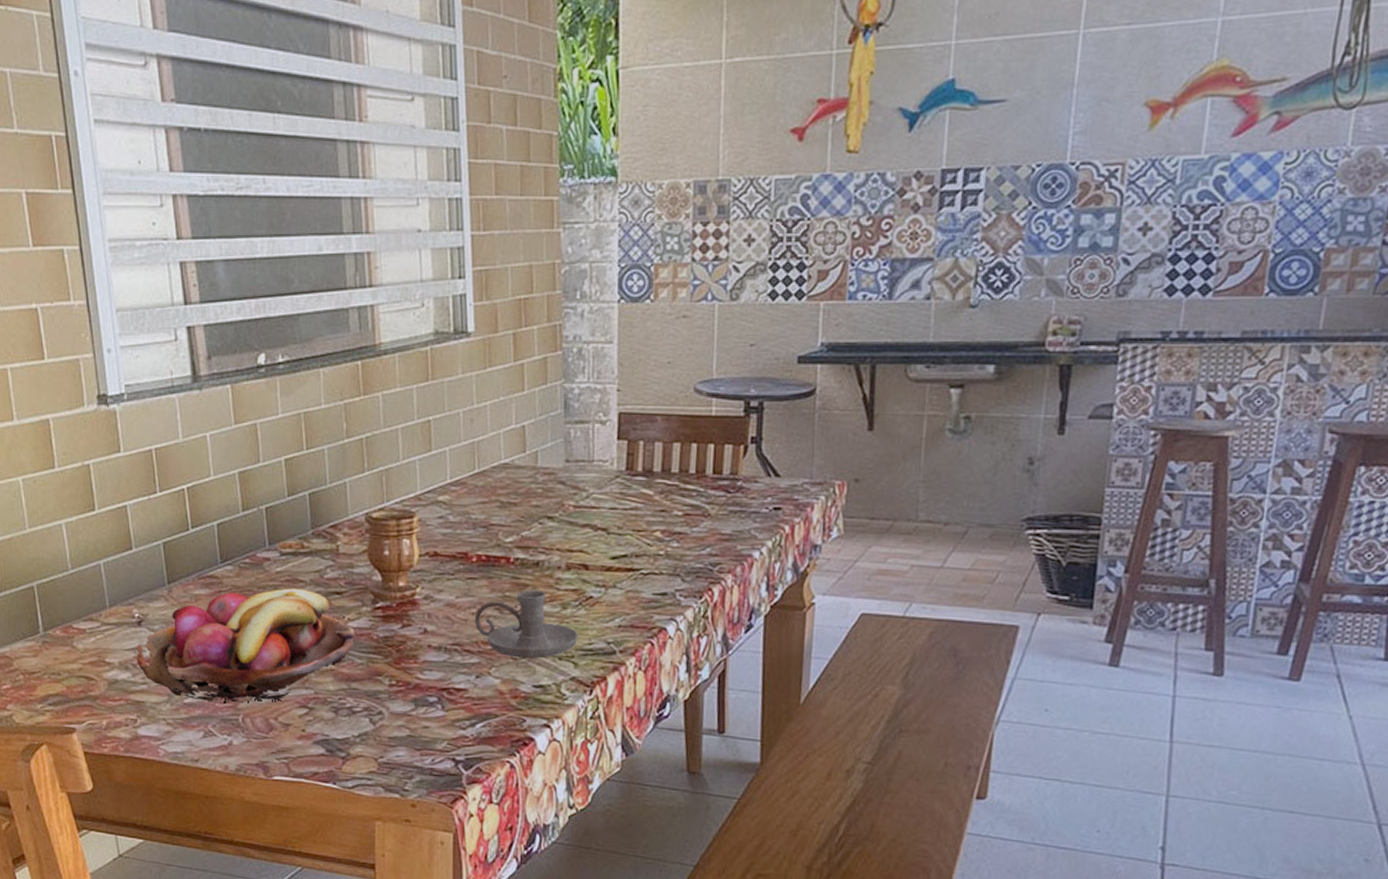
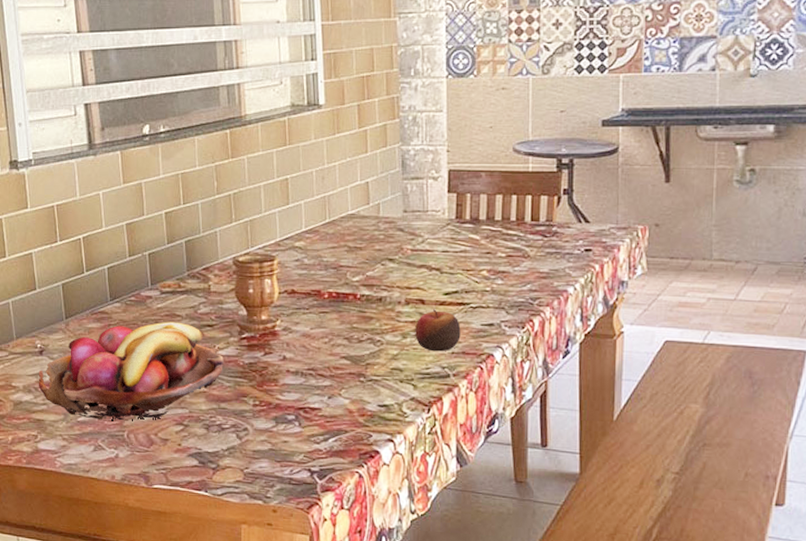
candle holder: present [474,590,578,659] -> none [326,322,417,382]
apple: none [577,575,630,625] -> present [415,309,461,352]

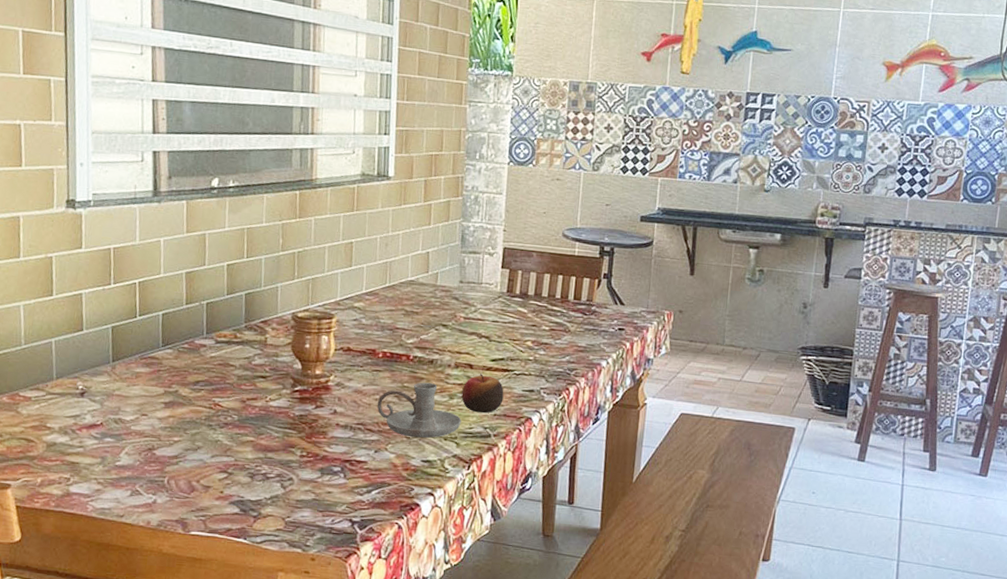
fruit basket: present [38,321,224,422] -> none [76,370,274,467]
candle holder: none [326,322,417,382] -> present [377,382,461,439]

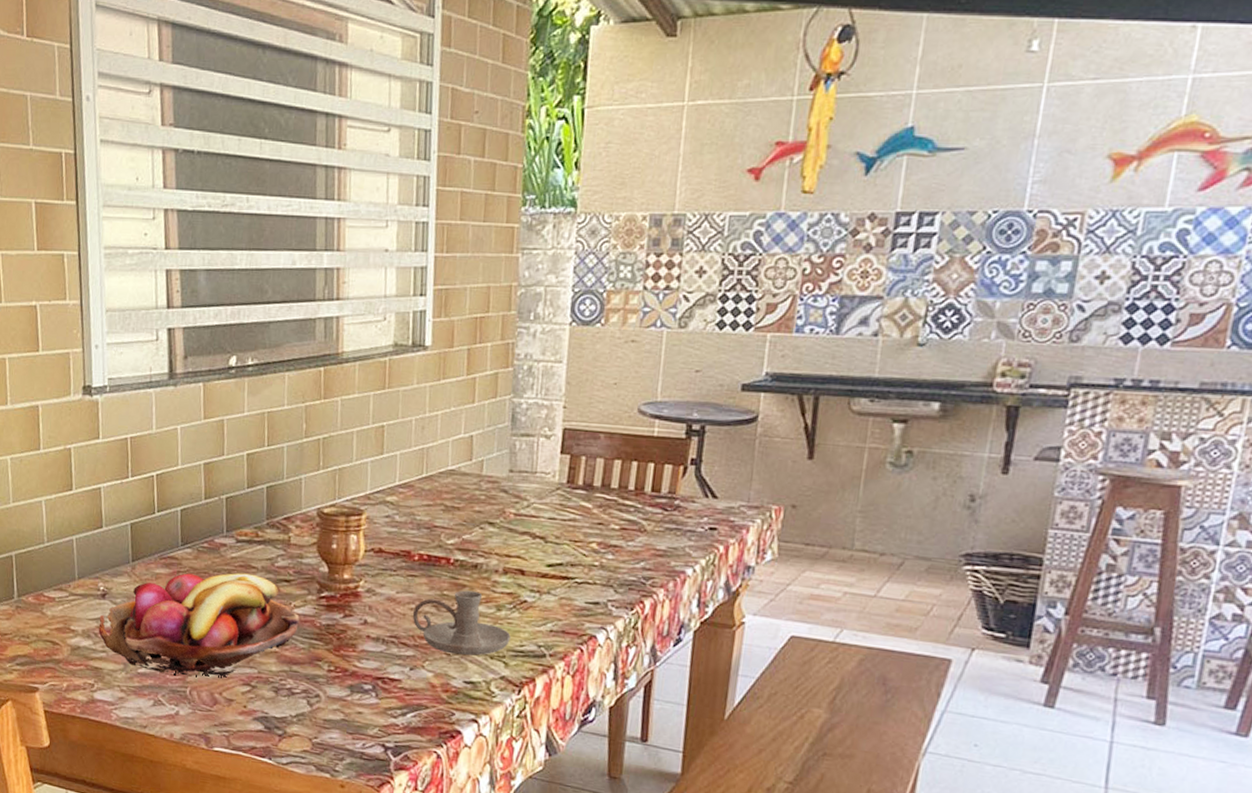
fruit basket: none [76,370,274,467] -> present [98,572,299,678]
apple: present [461,374,504,414] -> none [511,581,563,629]

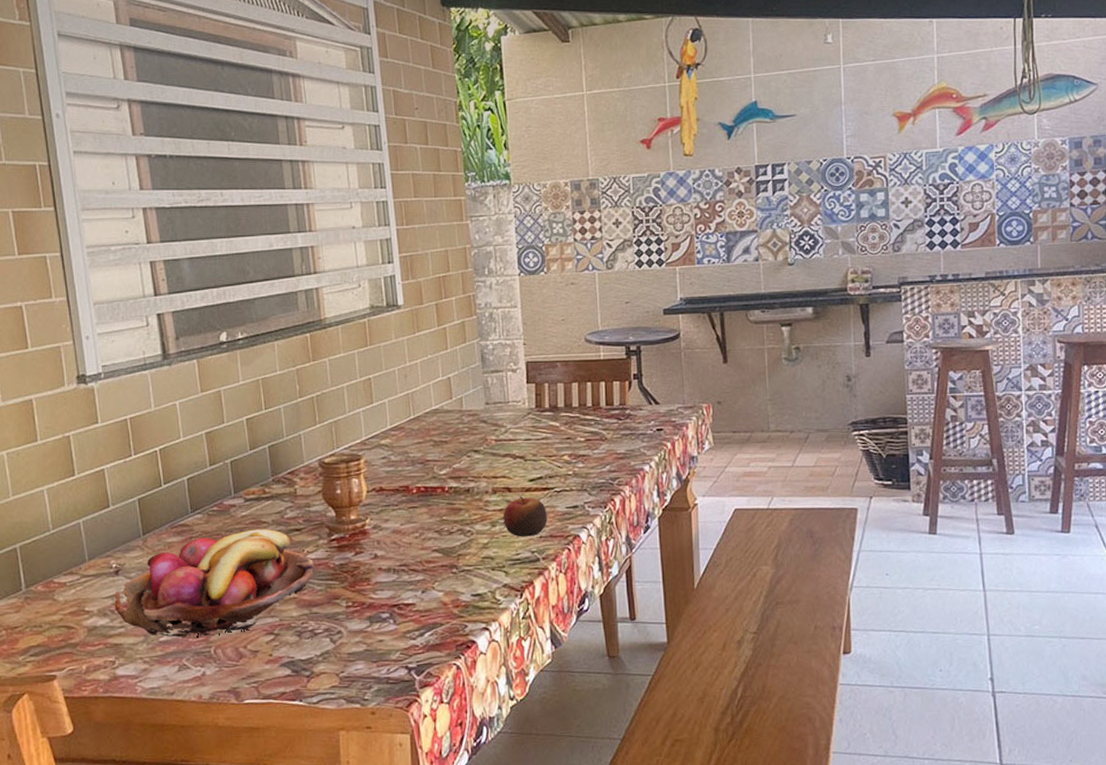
candle holder: present [412,590,511,656] -> none [417,512,507,572]
apple: none [511,581,563,629] -> present [503,496,548,537]

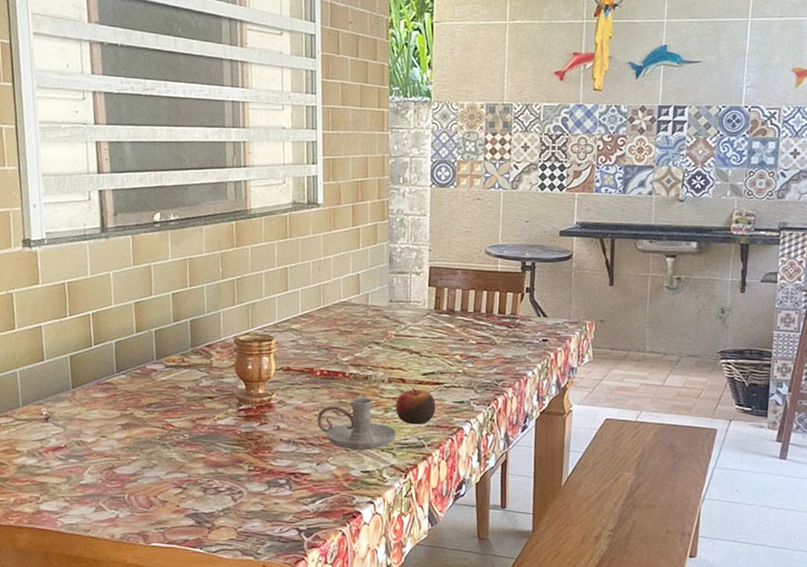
fruit basket: present [114,528,314,639] -> none [42,393,222,485]
candle holder: none [417,512,507,572] -> present [317,397,397,450]

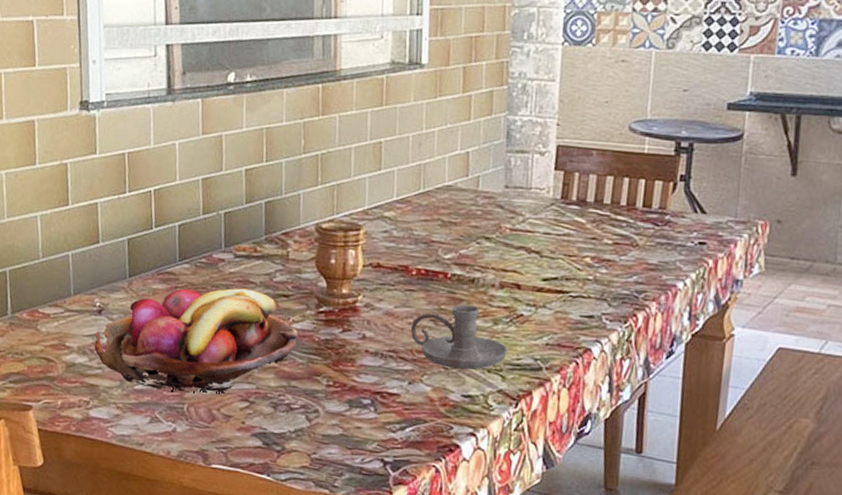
fruit basket: none [42,393,222,485] -> present [94,288,298,394]
apple: present [396,387,436,425] -> none [507,295,558,343]

